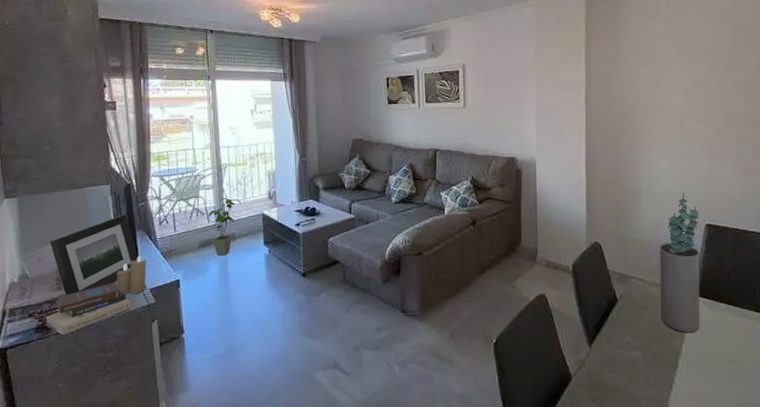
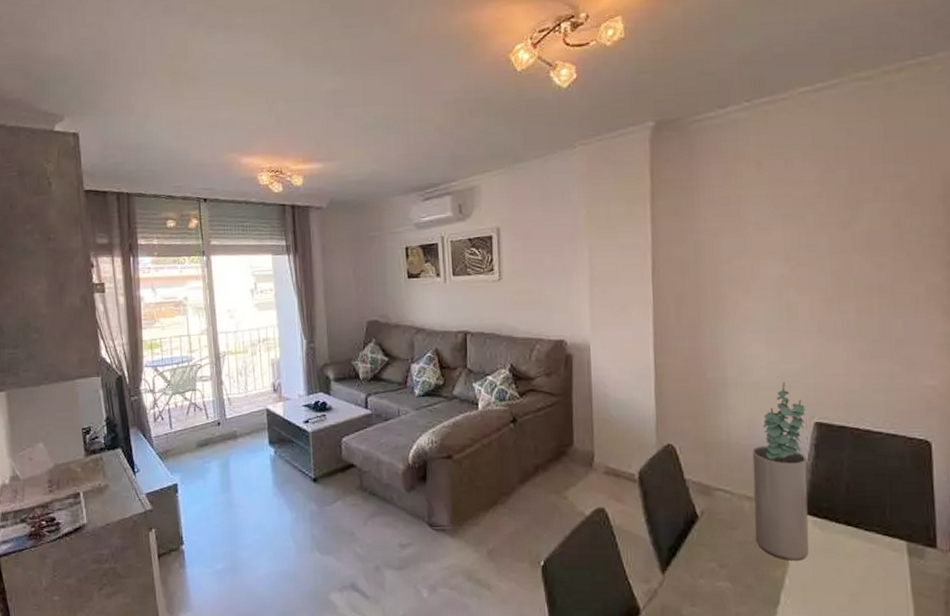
books: present [45,282,132,336] -> none [38,485,127,544]
picture frame: present [50,214,139,295] -> none [40,409,133,499]
candle: present [117,256,146,294] -> none [111,456,142,499]
house plant: present [209,198,241,256] -> none [207,391,242,457]

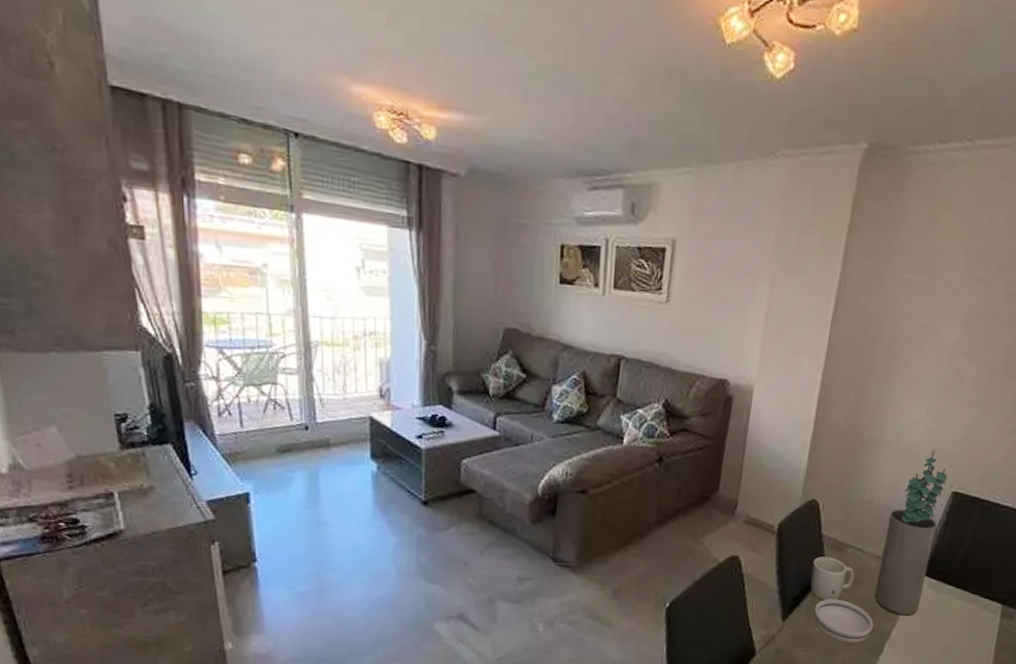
mug: none [681,502,729,549] -> present [810,556,855,601]
bowl: none [693,546,763,595] -> present [814,598,874,643]

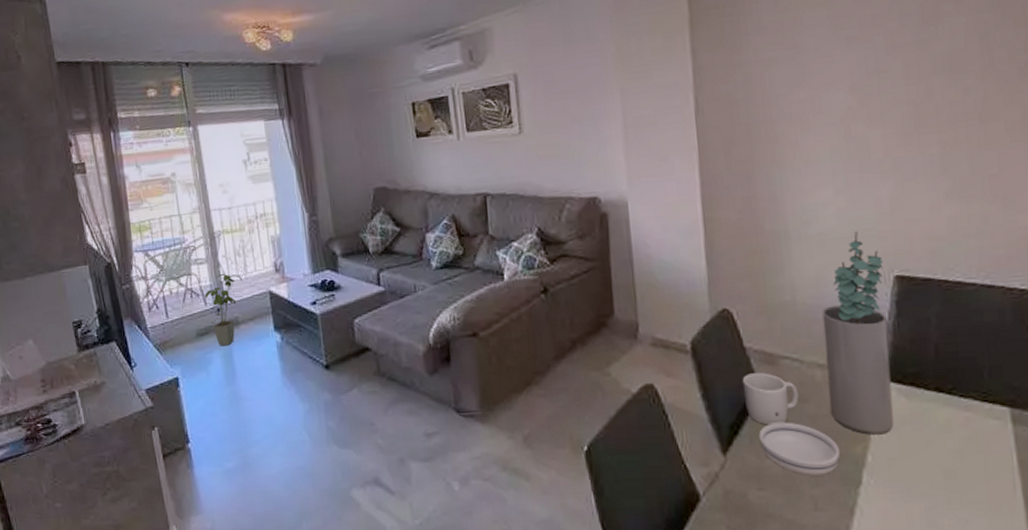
house plant: none [291,389,339,467] -> present [205,274,242,346]

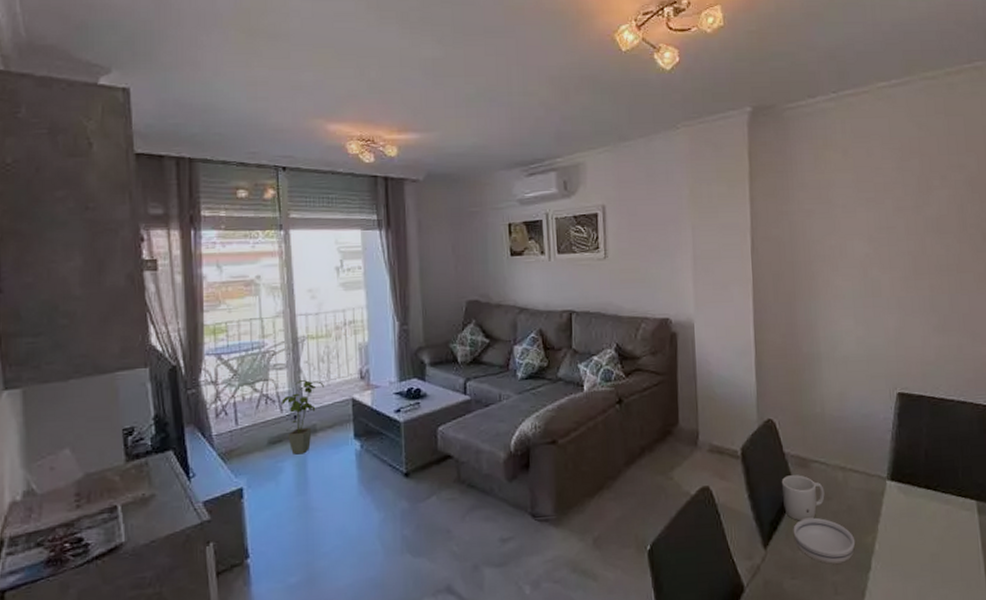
vase: present [822,231,894,435] -> none [844,355,895,527]

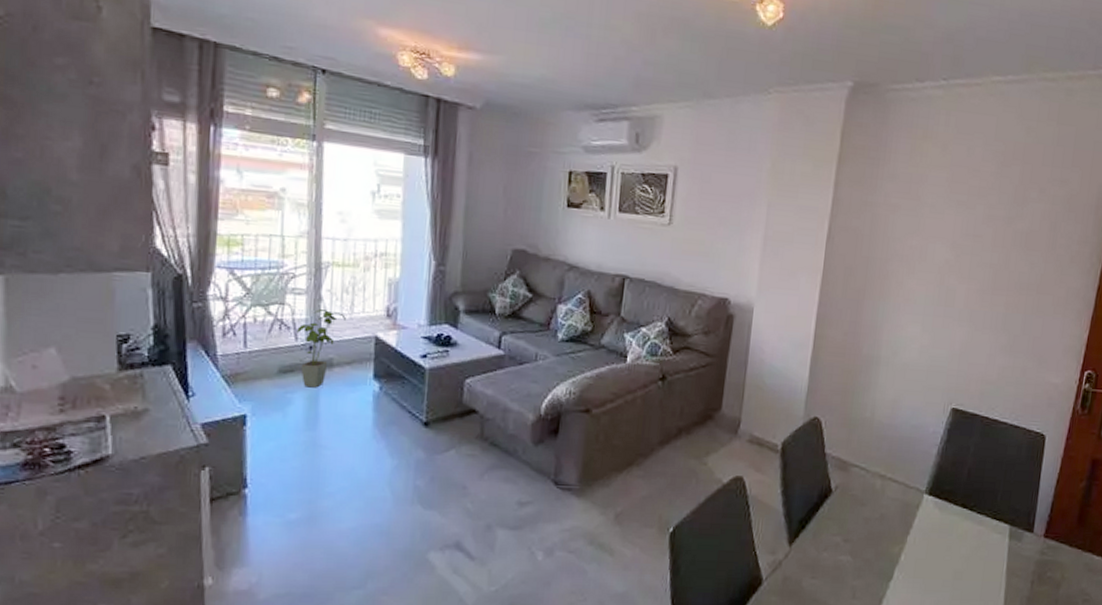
mug: present [781,475,825,521] -> none [816,476,860,523]
bowl: present [793,517,856,564] -> none [820,521,882,569]

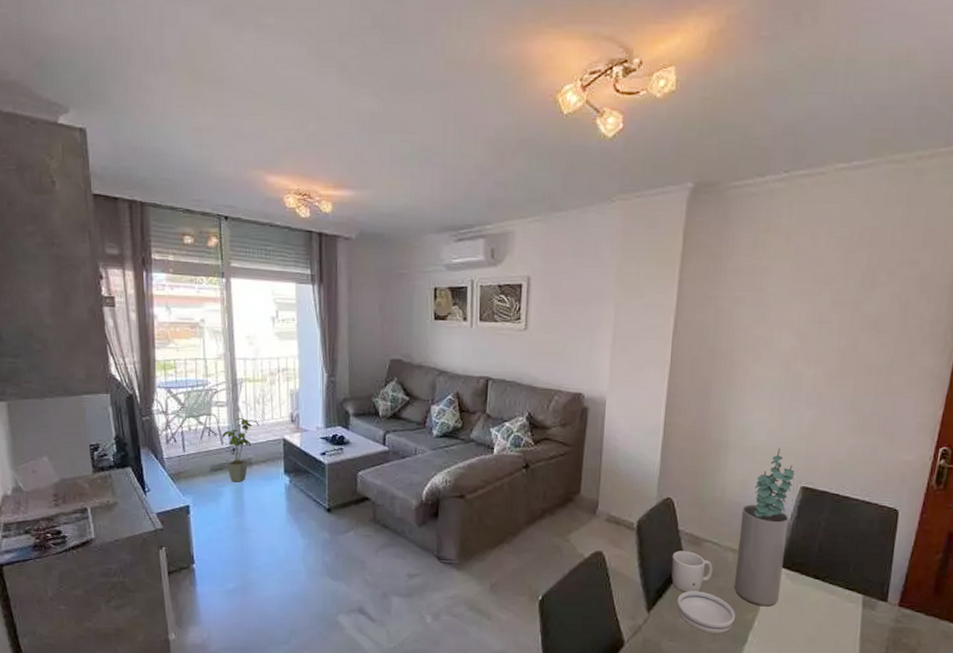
mug: none [816,476,860,523] -> present [671,551,713,593]
bowl: none [820,521,882,569] -> present [677,590,736,634]
vase: none [881,366,946,539] -> present [734,448,795,607]

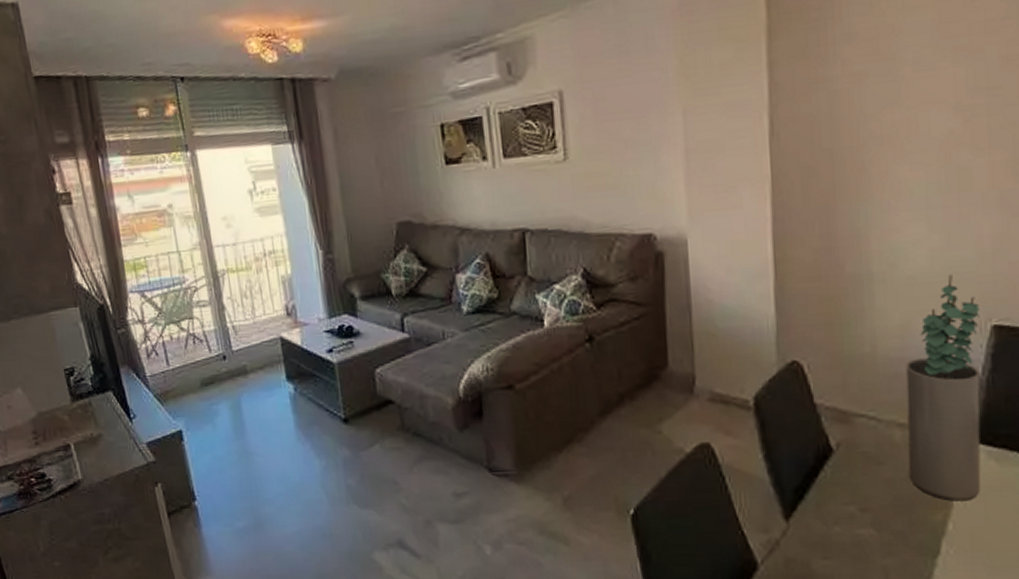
house plant: present [222,418,259,483] -> none [209,318,250,397]
mug: present [671,551,713,593] -> none [810,432,874,490]
bowl: present [677,590,736,634] -> none [826,486,918,544]

